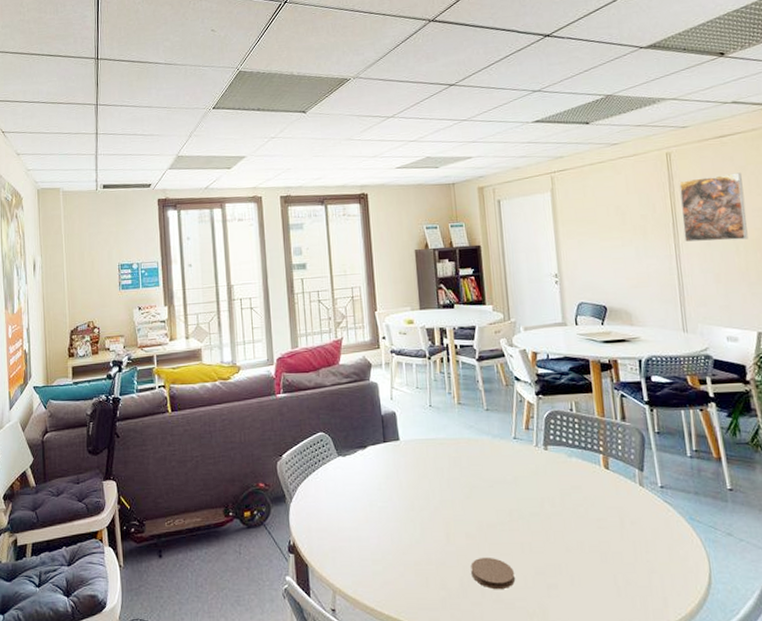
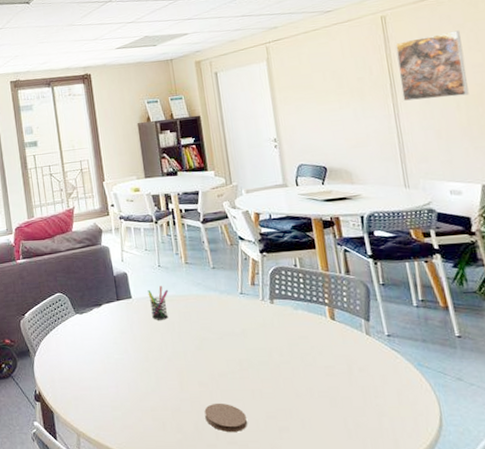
pen holder: none [417,428,439,465] -> present [148,286,169,320]

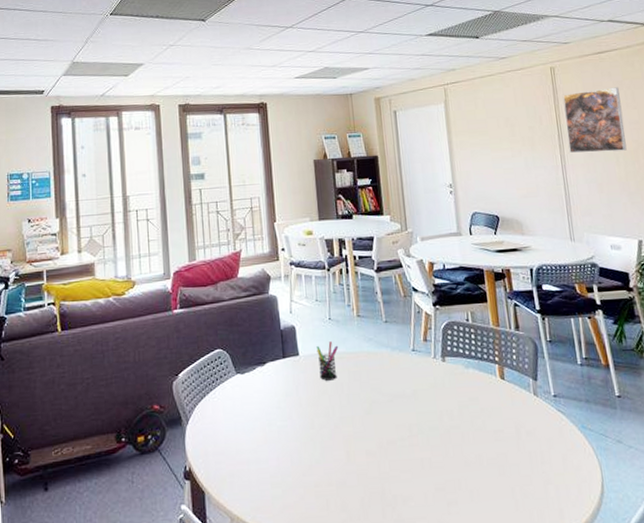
coaster: present [204,402,247,433] -> none [371,474,416,509]

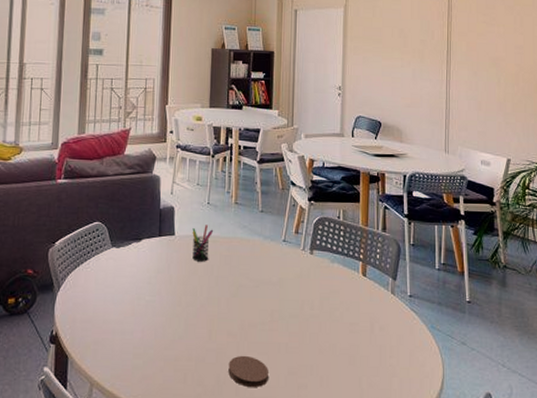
coaster: none [371,474,416,509] -> present [228,355,270,388]
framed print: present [563,87,627,153] -> none [456,11,510,73]

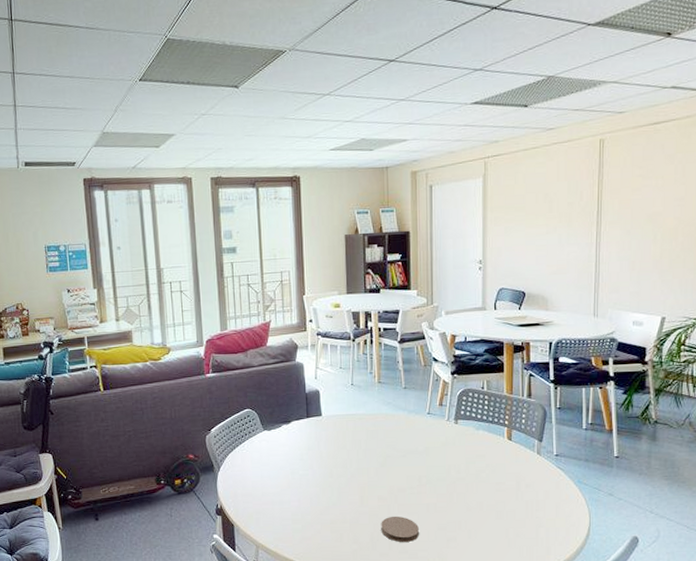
pen holder: present [192,225,214,262] -> none [338,404,359,438]

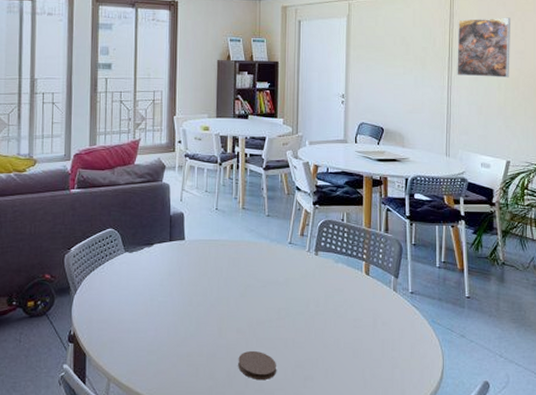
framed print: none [607,161,669,230] -> present [457,17,510,78]

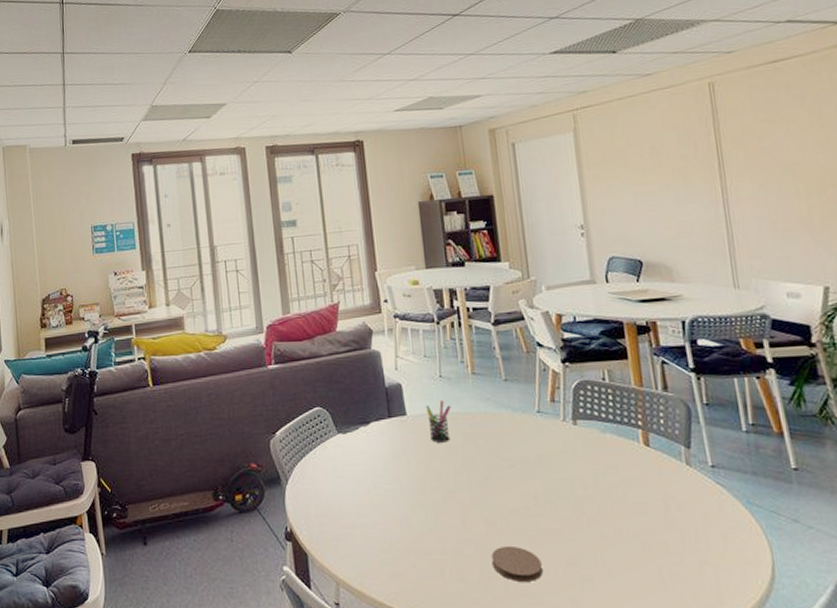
pen holder: none [201,229,222,264] -> present [426,401,452,443]
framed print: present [457,17,510,78] -> none [725,102,810,184]

